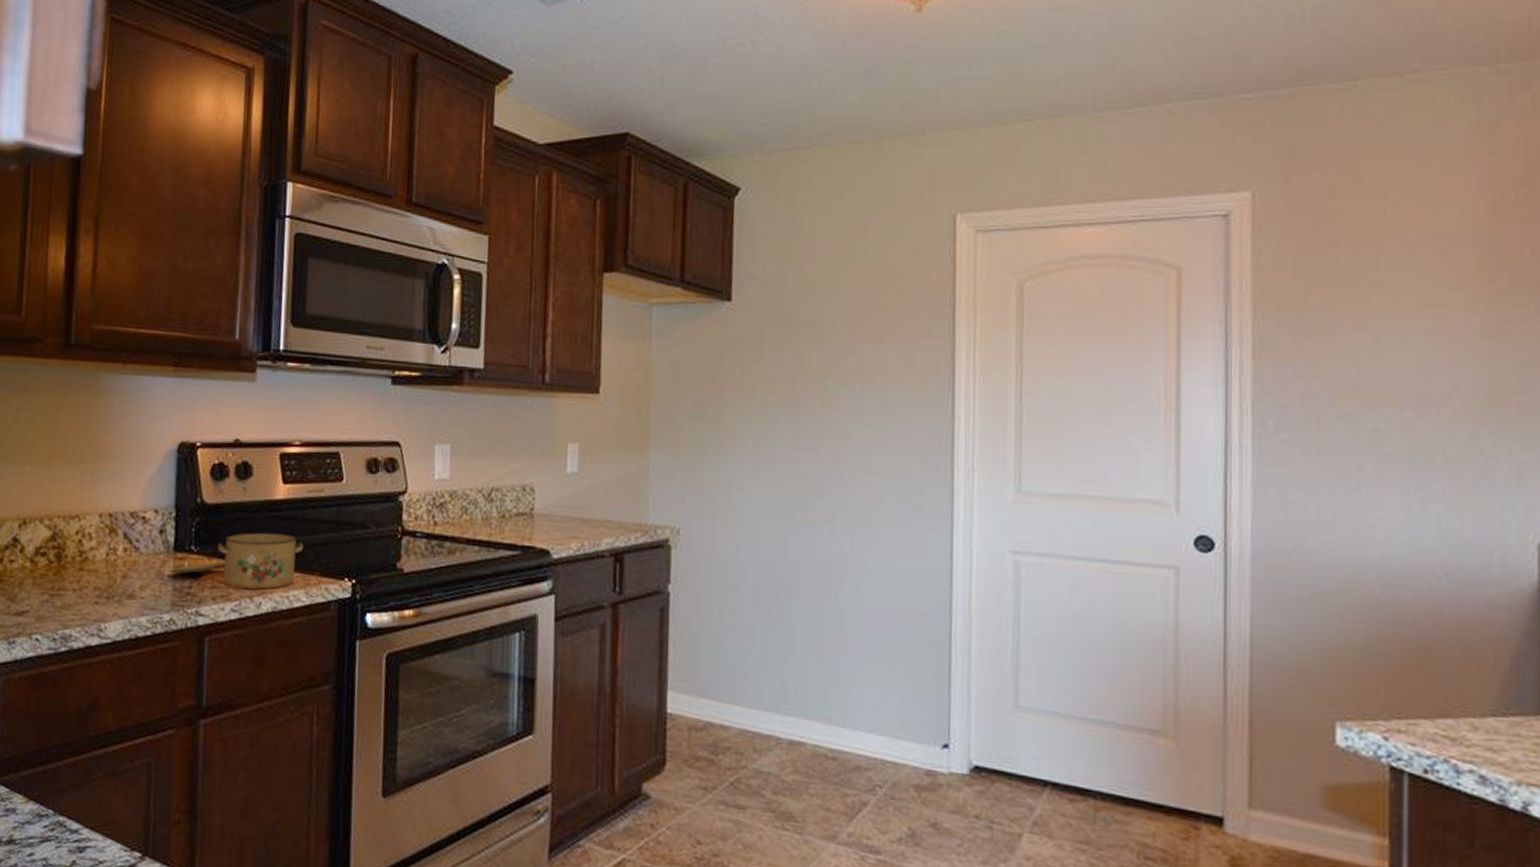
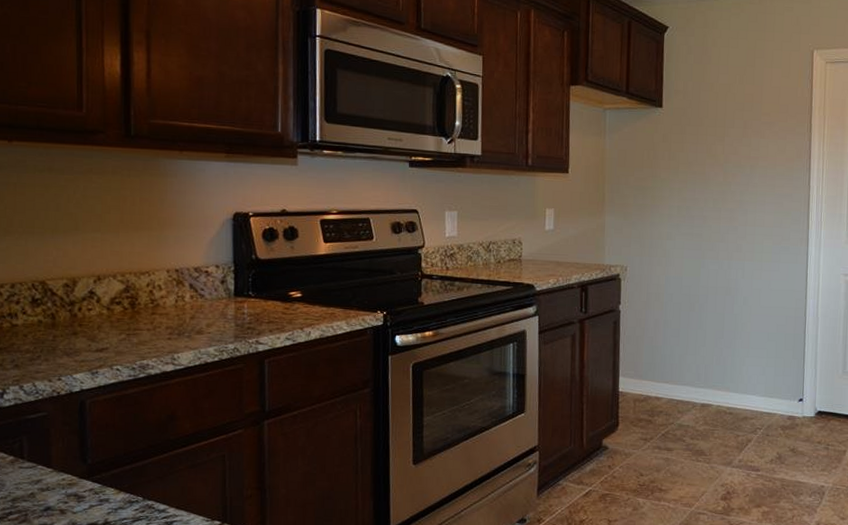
cooking pot: present [169,532,303,590] -> none [232,279,343,323]

